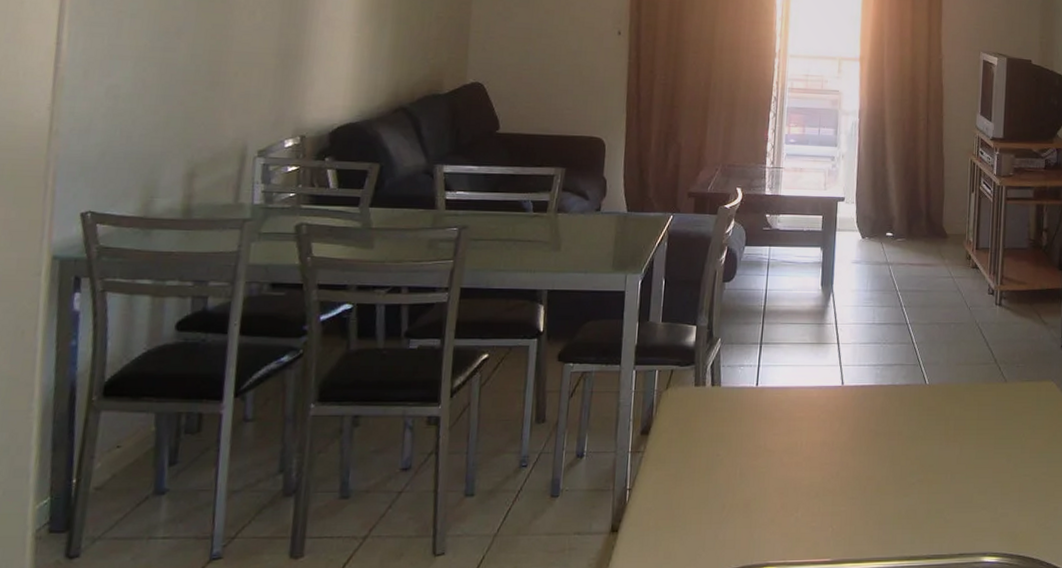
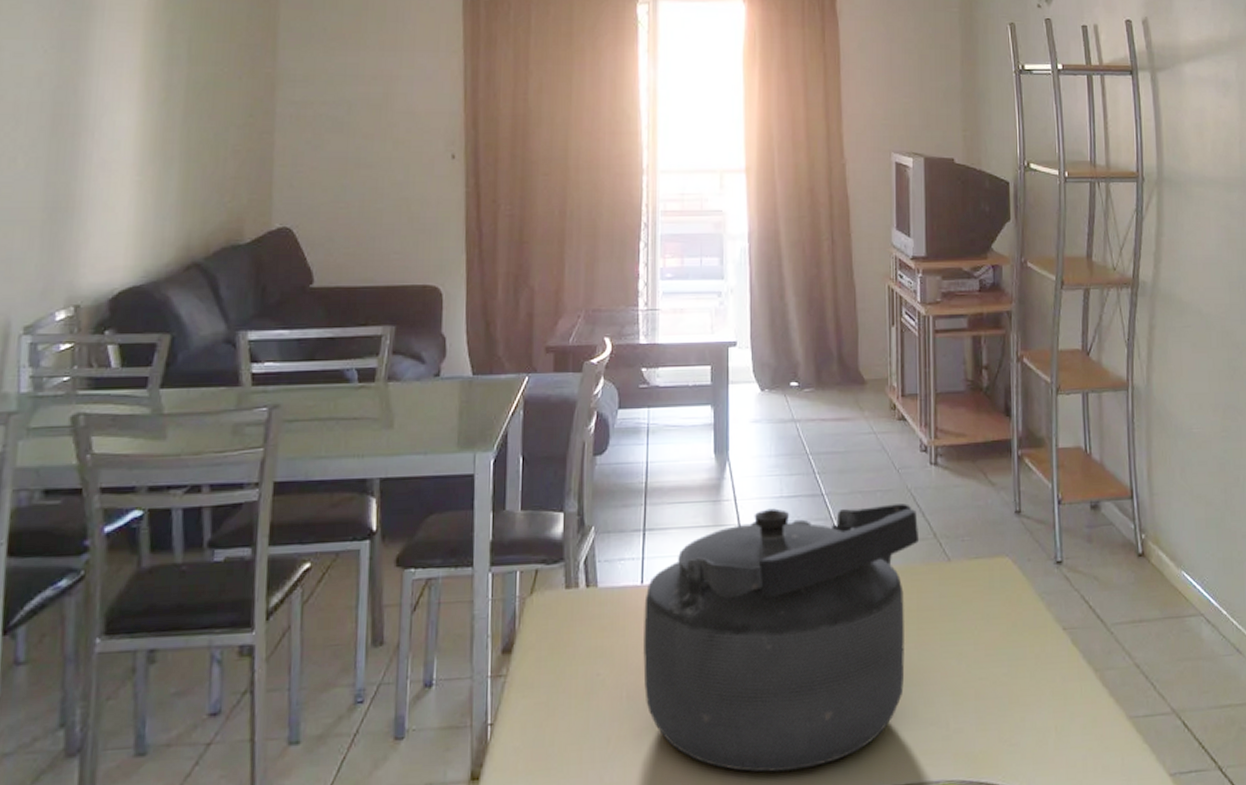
kettle: none [754,332,983,539] -> present [643,503,920,772]

